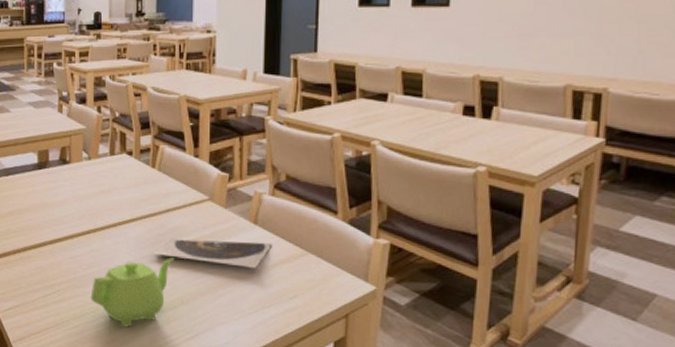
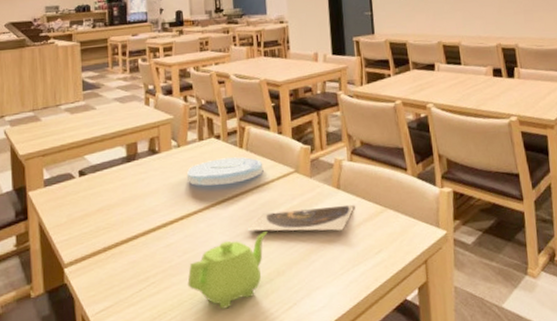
plate: none [95,176,175,204] -> present [186,156,264,186]

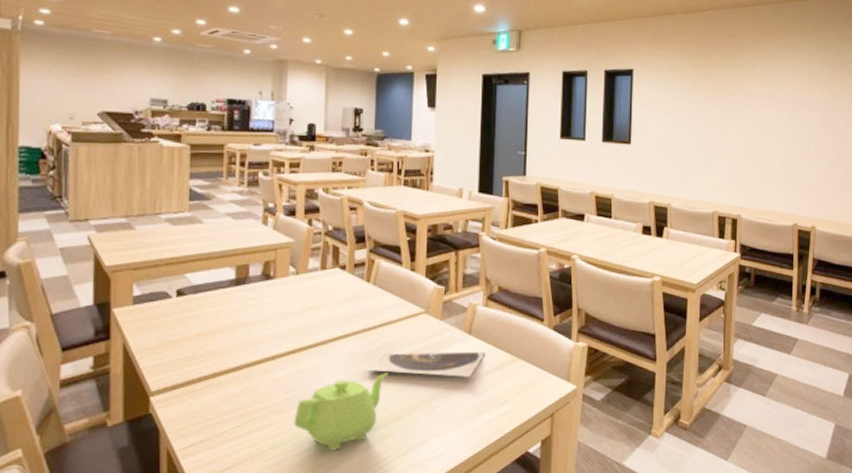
plate: present [186,156,264,186] -> none [303,291,391,319]

